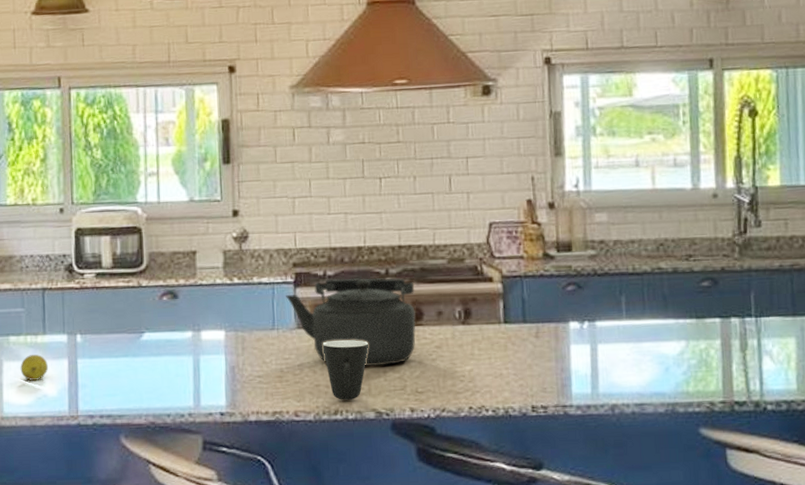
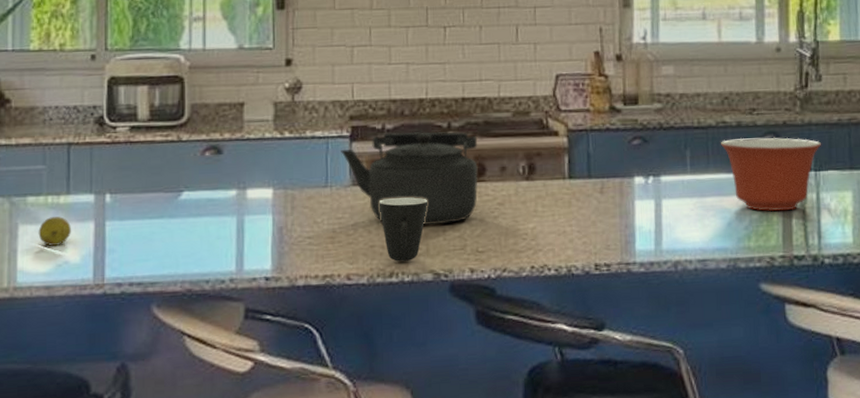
mixing bowl: none [656,283,763,357] -> present [720,137,822,212]

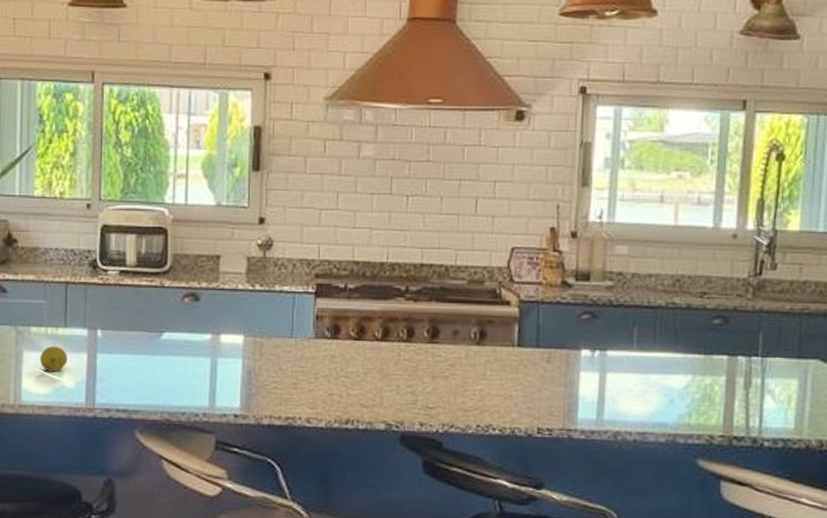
kettle: present [340,131,478,225] -> none [305,292,433,380]
mug: present [378,197,427,262] -> none [338,352,383,411]
mixing bowl: present [720,137,822,212] -> none [668,320,772,393]

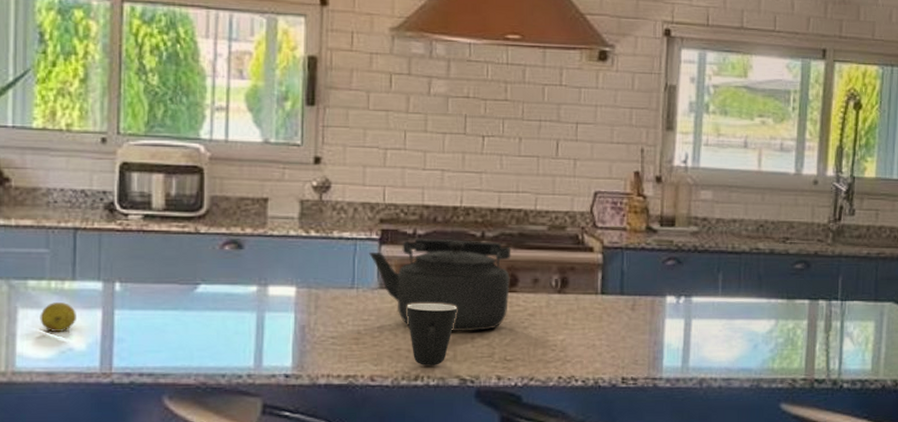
kettle: none [305,292,433,380] -> present [368,238,511,332]
mug: none [338,352,383,411] -> present [406,302,457,366]

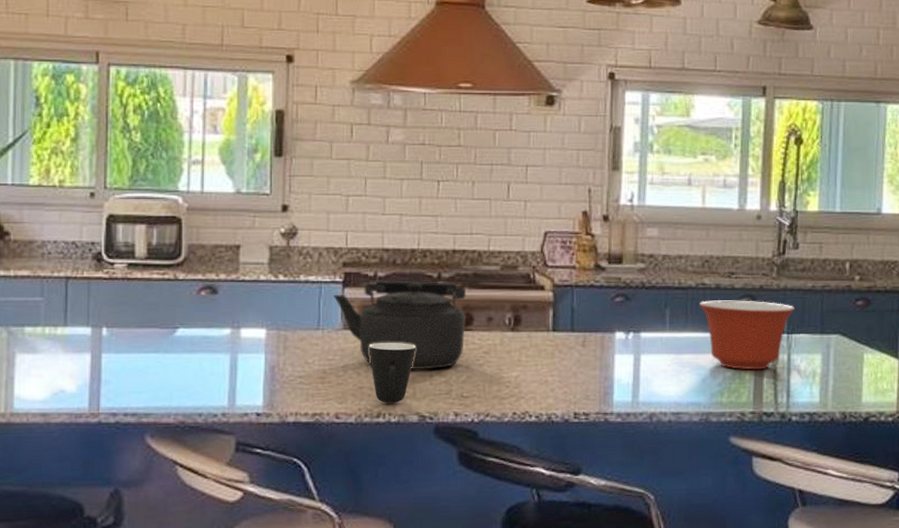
fruit: present [40,303,76,332] -> none [35,347,68,375]
mixing bowl: none [752,266,850,337] -> present [699,300,796,370]

